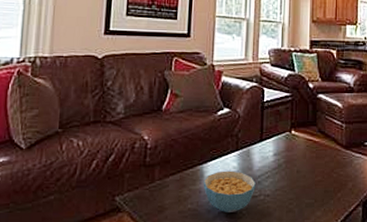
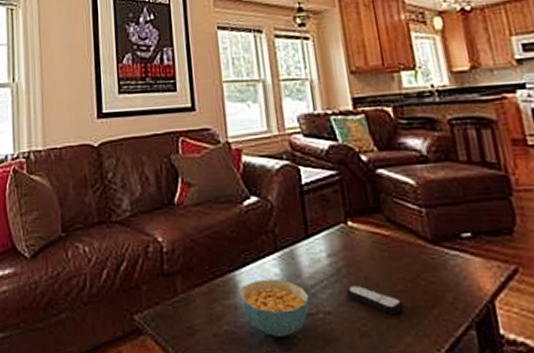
remote control: none [282,176,320,196] -> present [345,286,404,314]

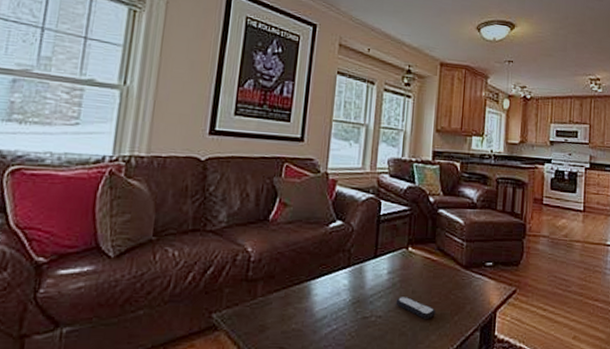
cereal bowl: present [238,279,310,338] -> none [310,288,367,335]

